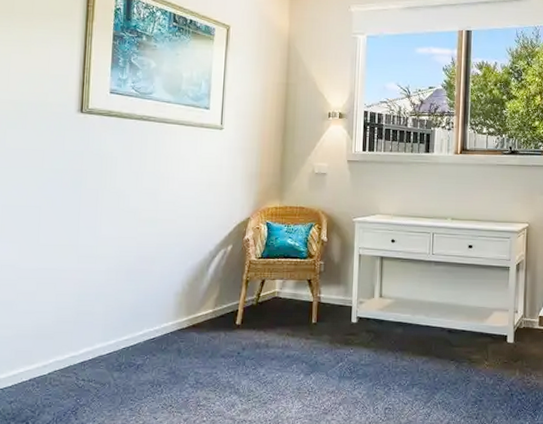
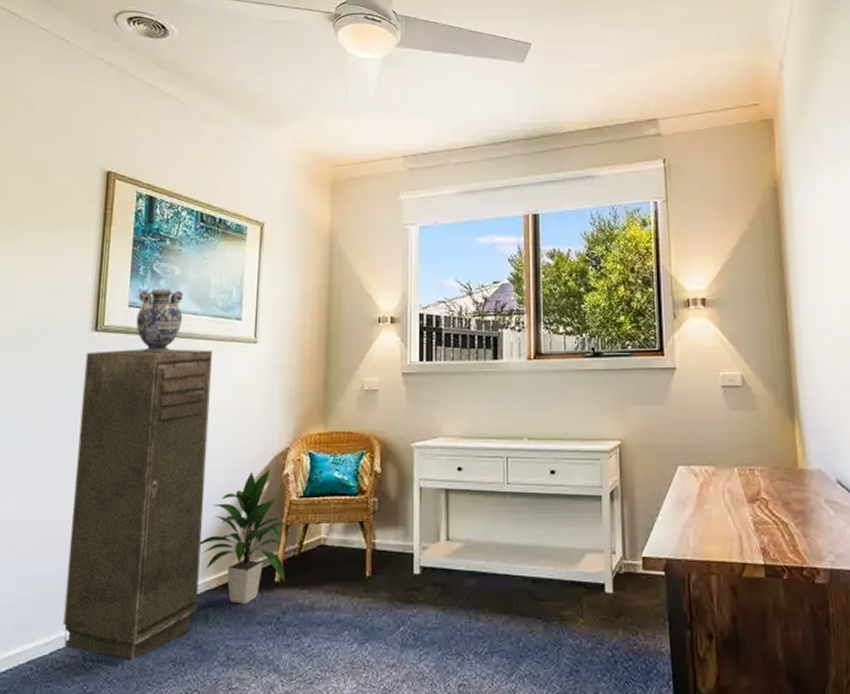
storage cabinet: none [58,129,184,380] -> present [63,349,212,659]
decorative vase: none [117,79,158,134] -> present [136,289,183,353]
indoor plant: none [174,234,250,341] -> present [200,468,290,604]

